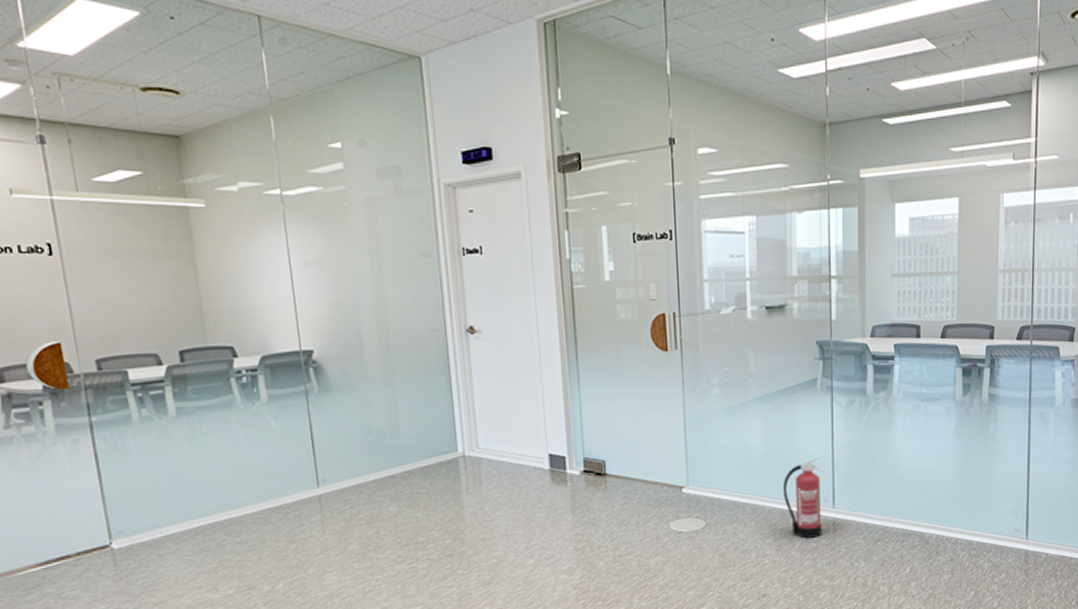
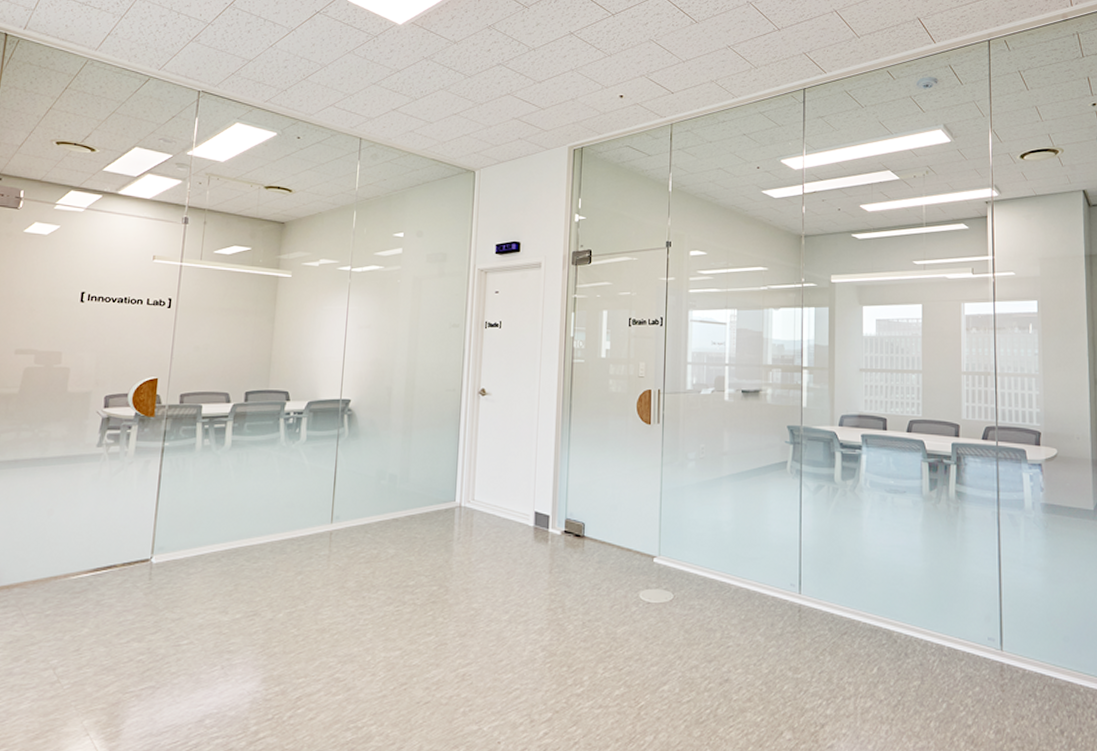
fire extinguisher: present [783,455,825,538] -> none [751,537,792,623]

